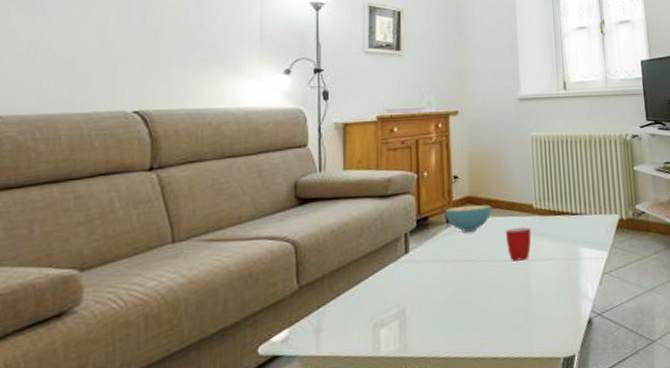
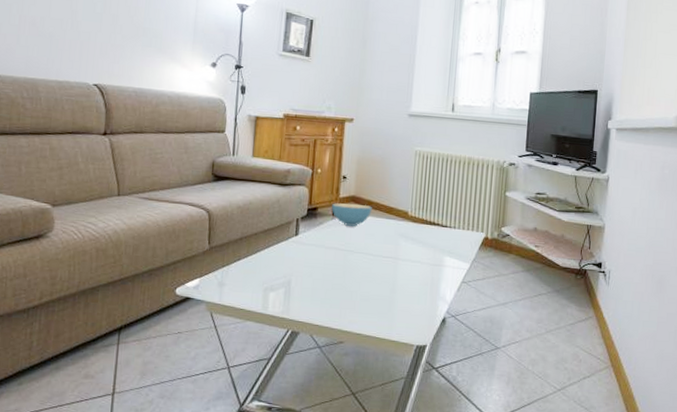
mug: present [505,226,532,261] -> none [381,229,404,259]

